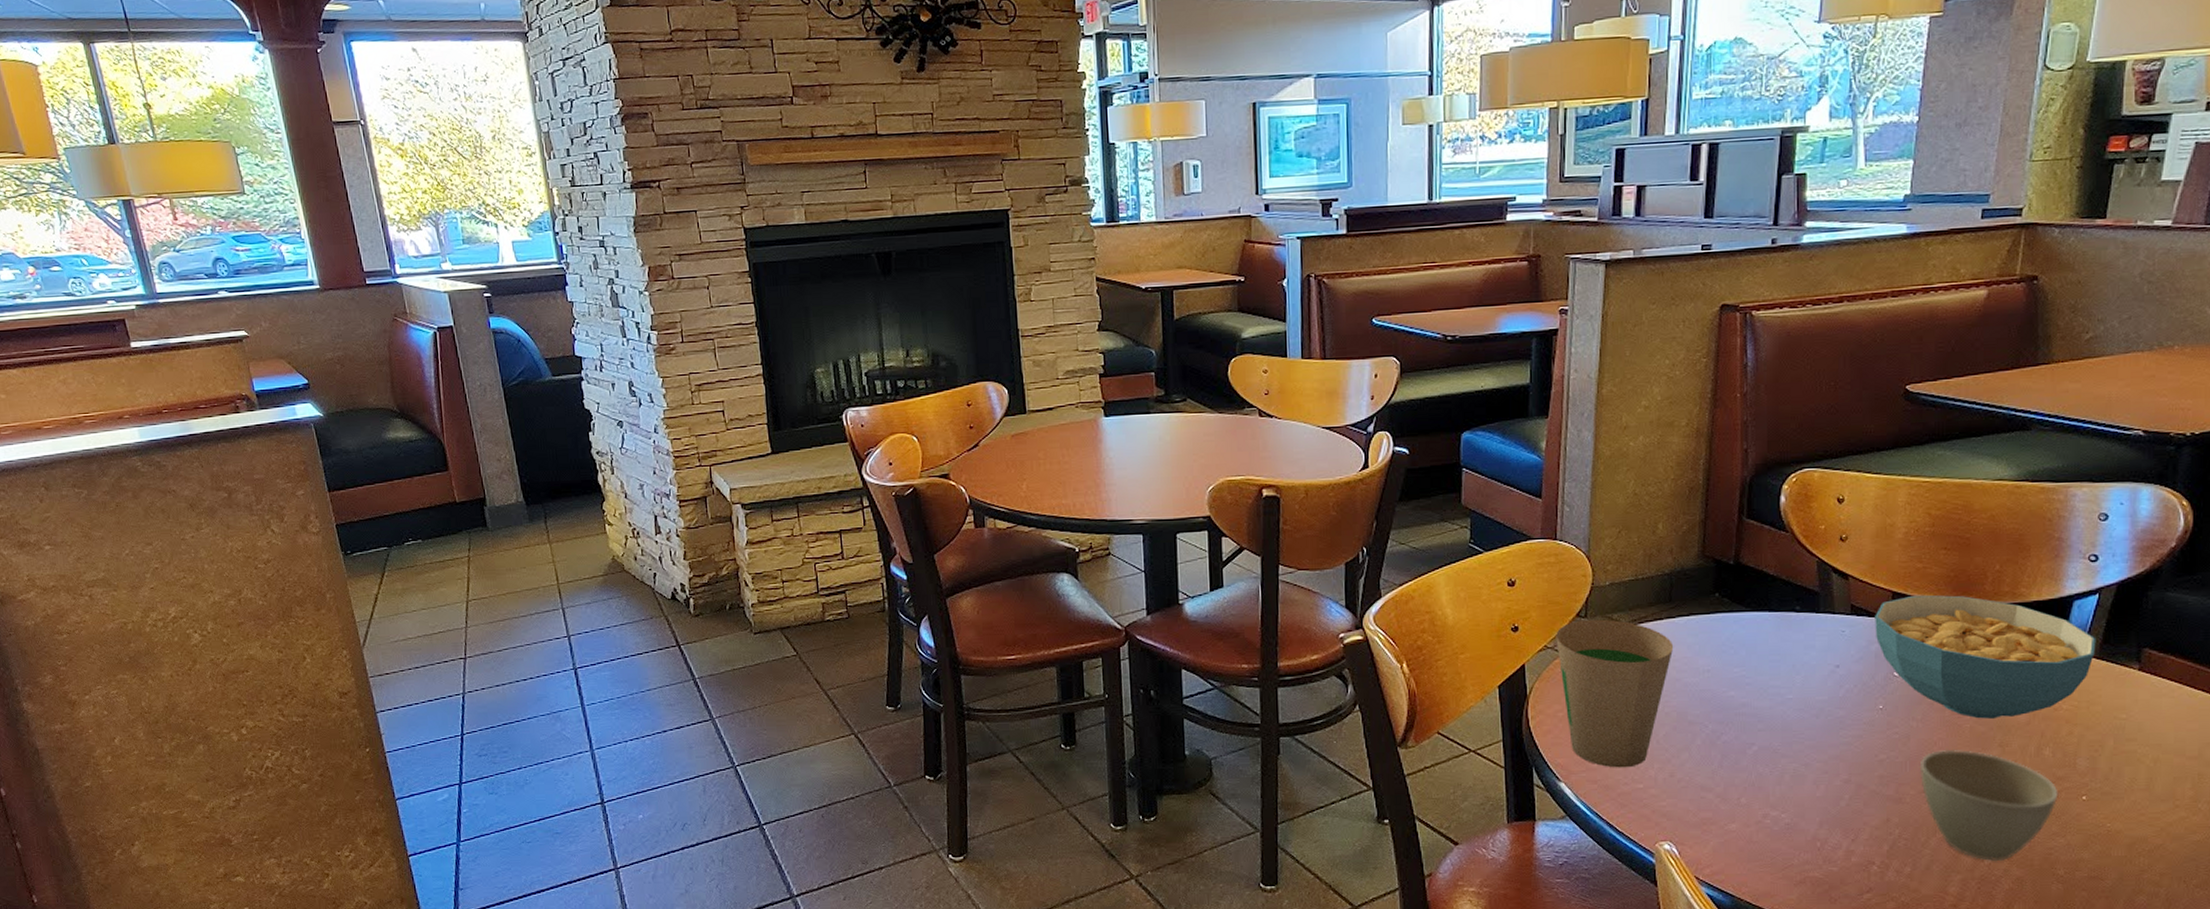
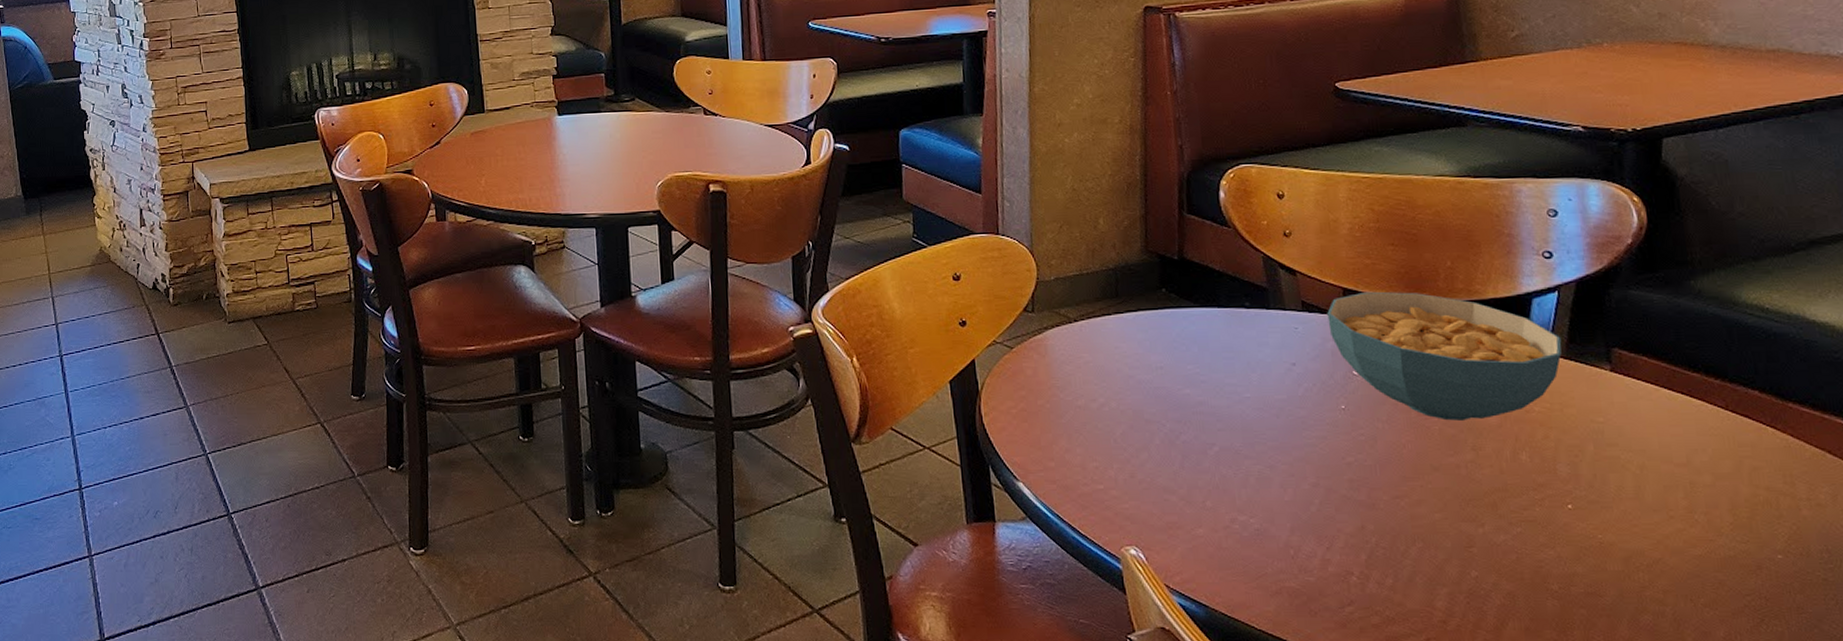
paper cup: present [1556,619,1674,768] -> none [1004,314,1125,468]
cup: present [1919,749,2059,862] -> none [1390,452,1542,575]

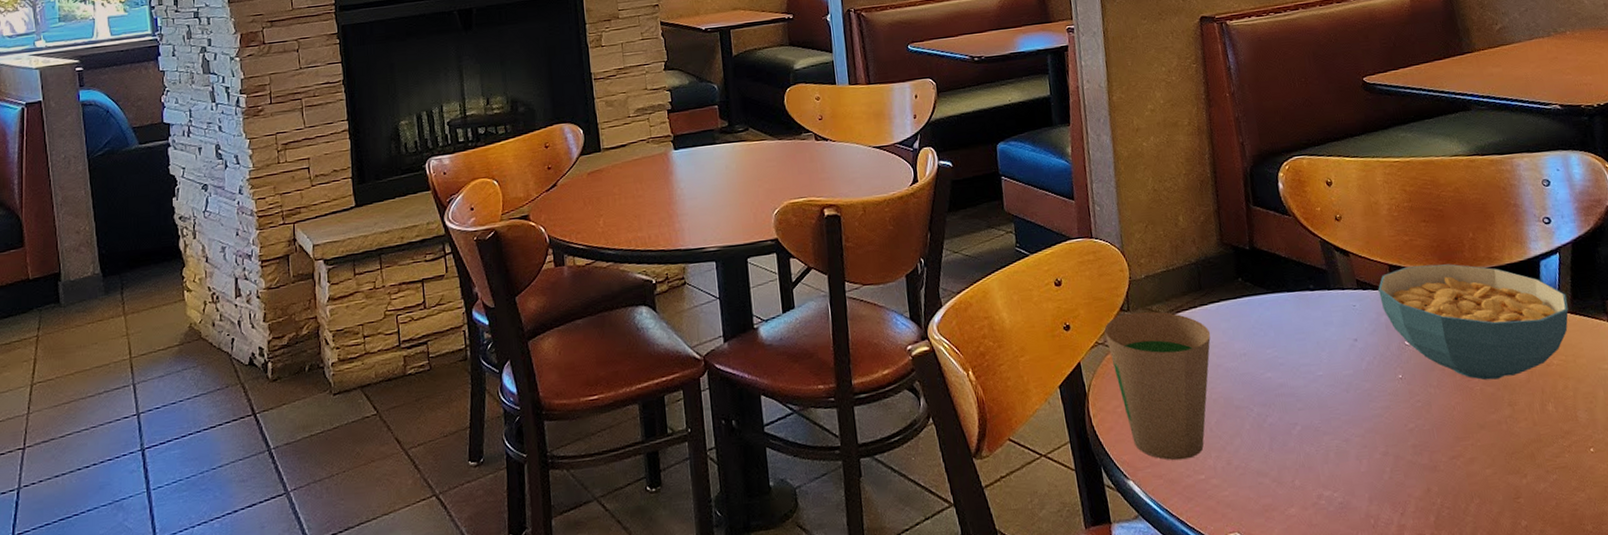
paper cup: none [1004,314,1125,468] -> present [1104,311,1211,461]

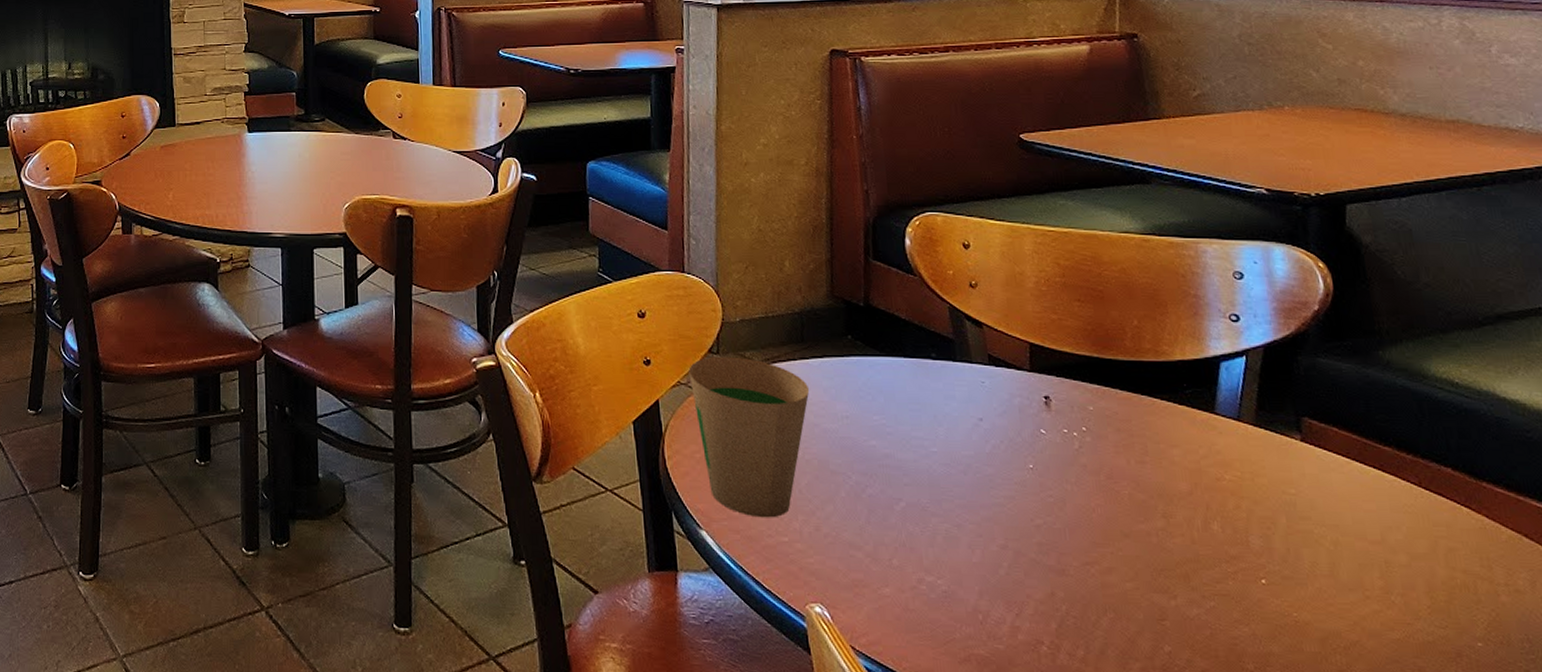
cereal bowl: present [1378,264,1569,381] -> none [1014,347,1251,486]

